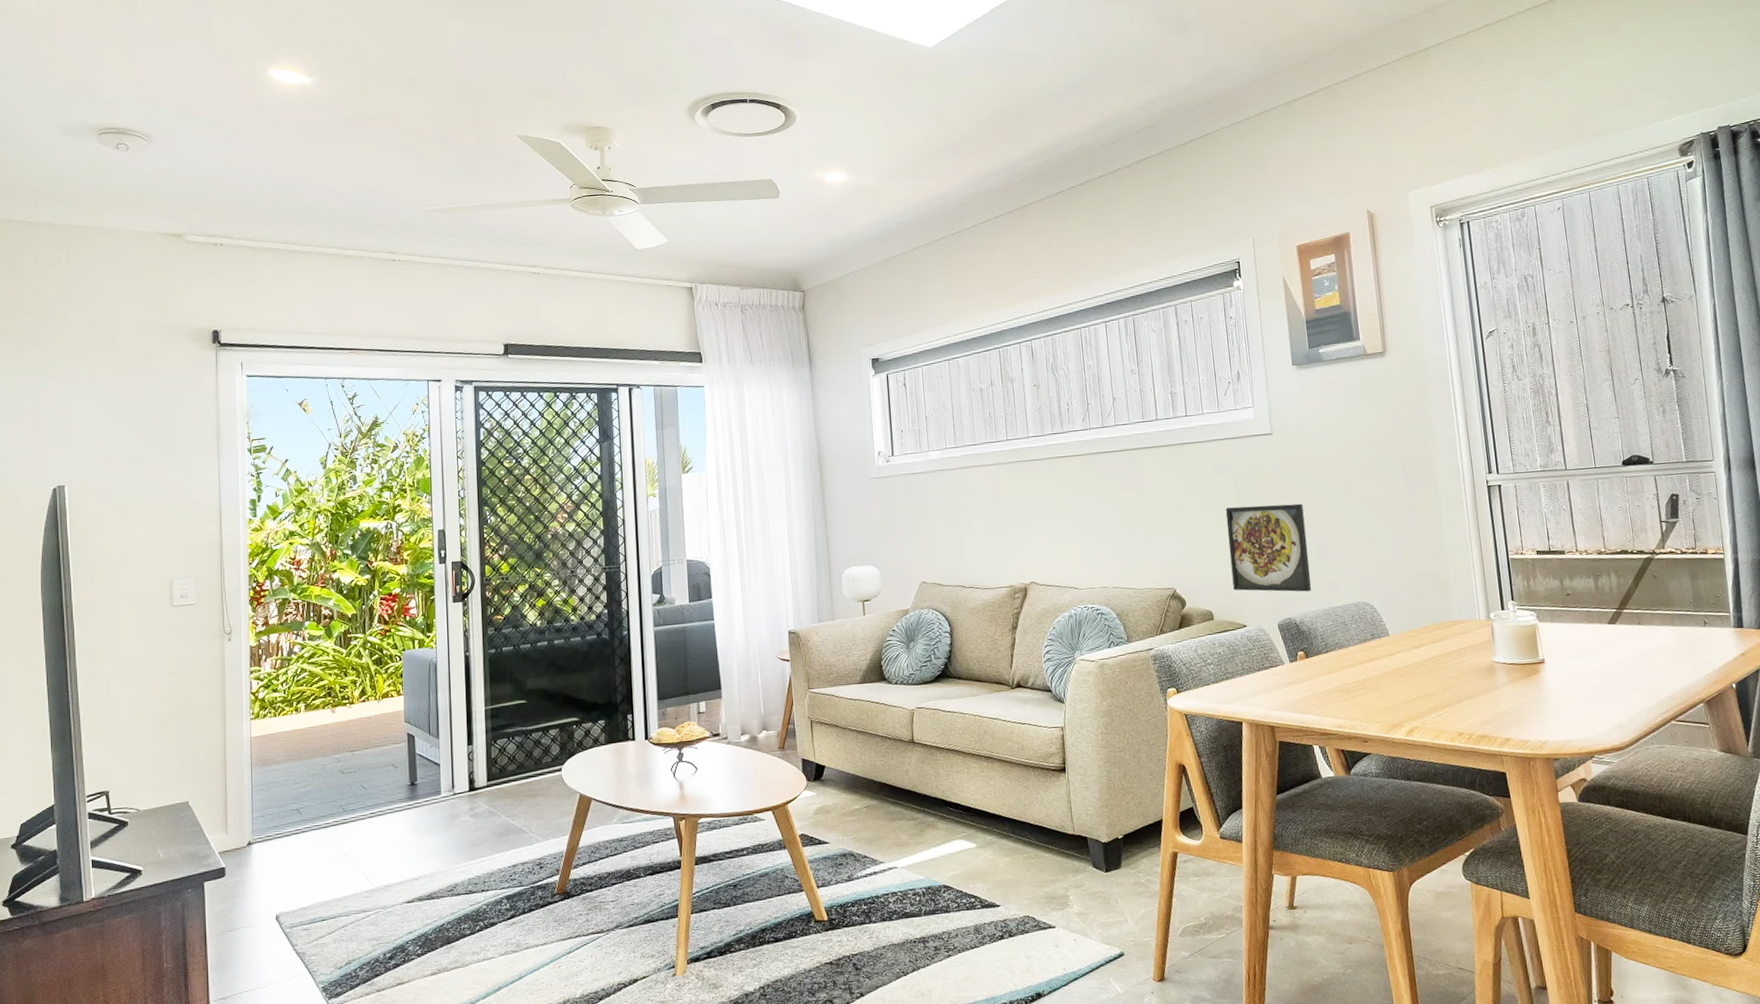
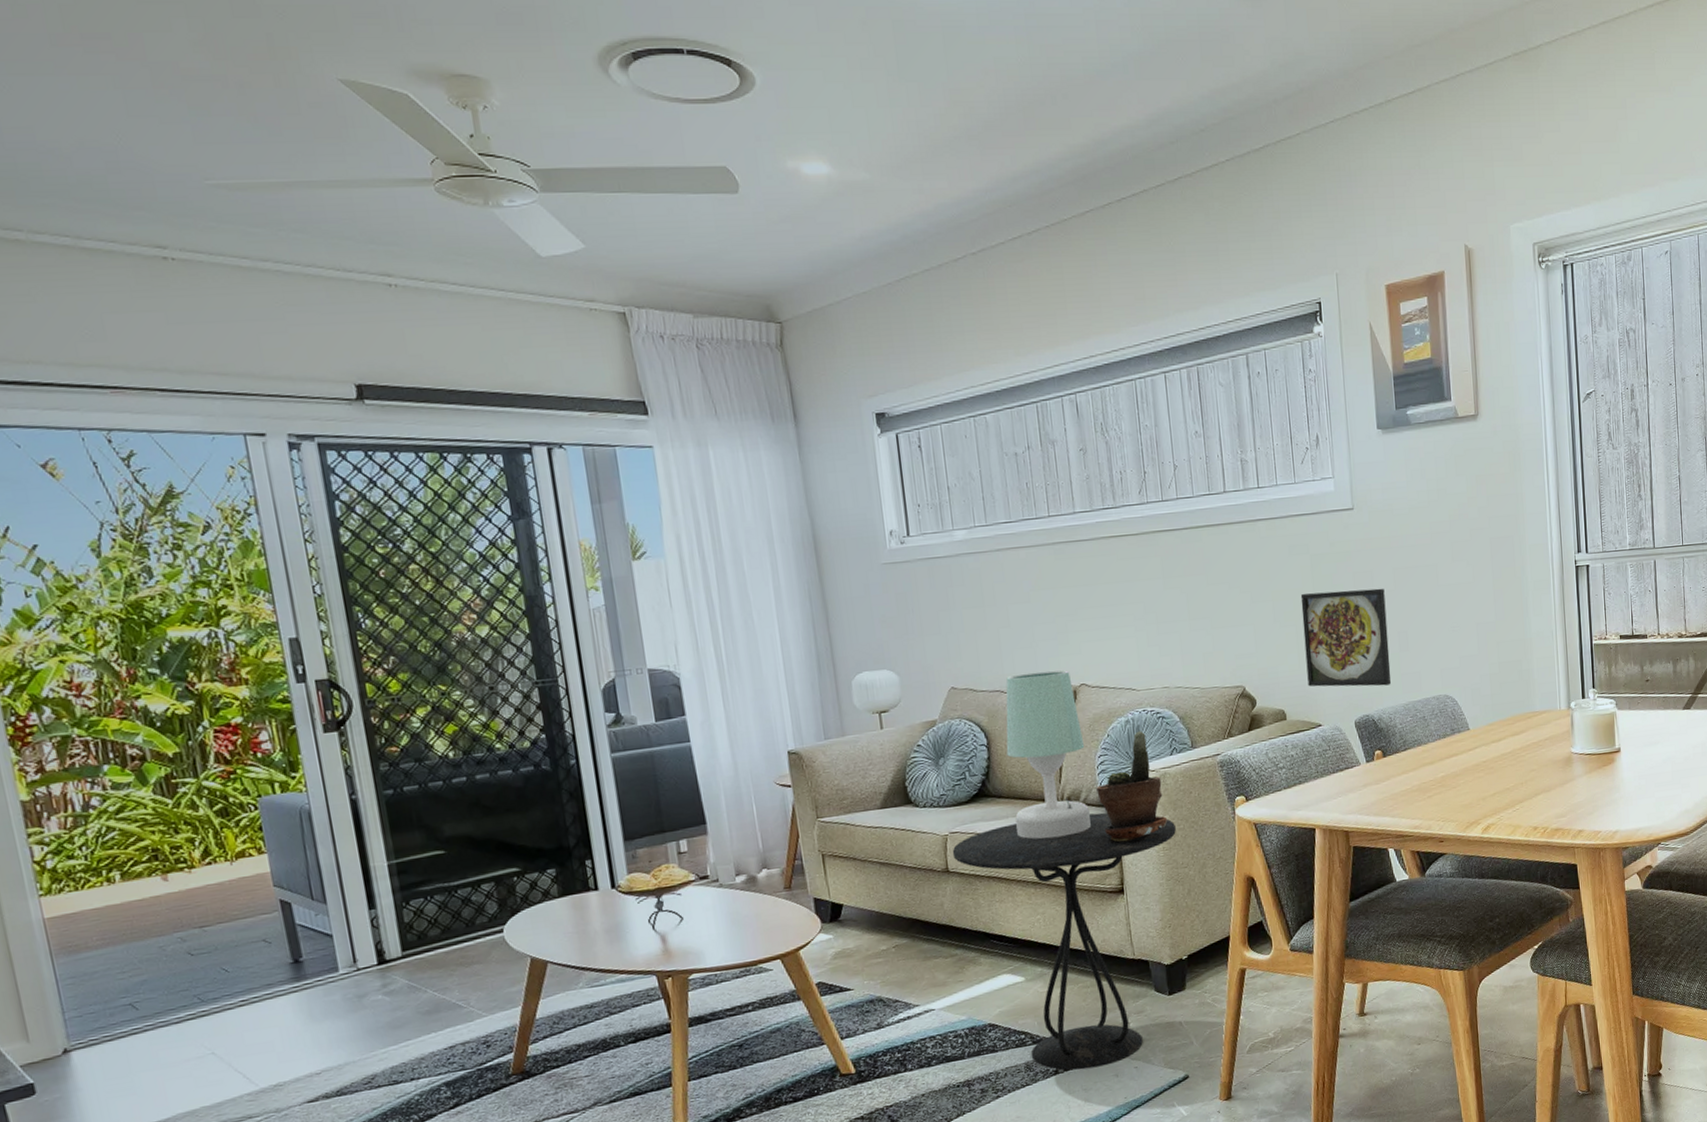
side table: none [917,697,1113,937] -> present [952,812,1176,1070]
table lamp: none [966,569,1037,718] -> present [1005,670,1091,840]
potted plant: none [1043,625,1106,725] -> present [1096,731,1168,842]

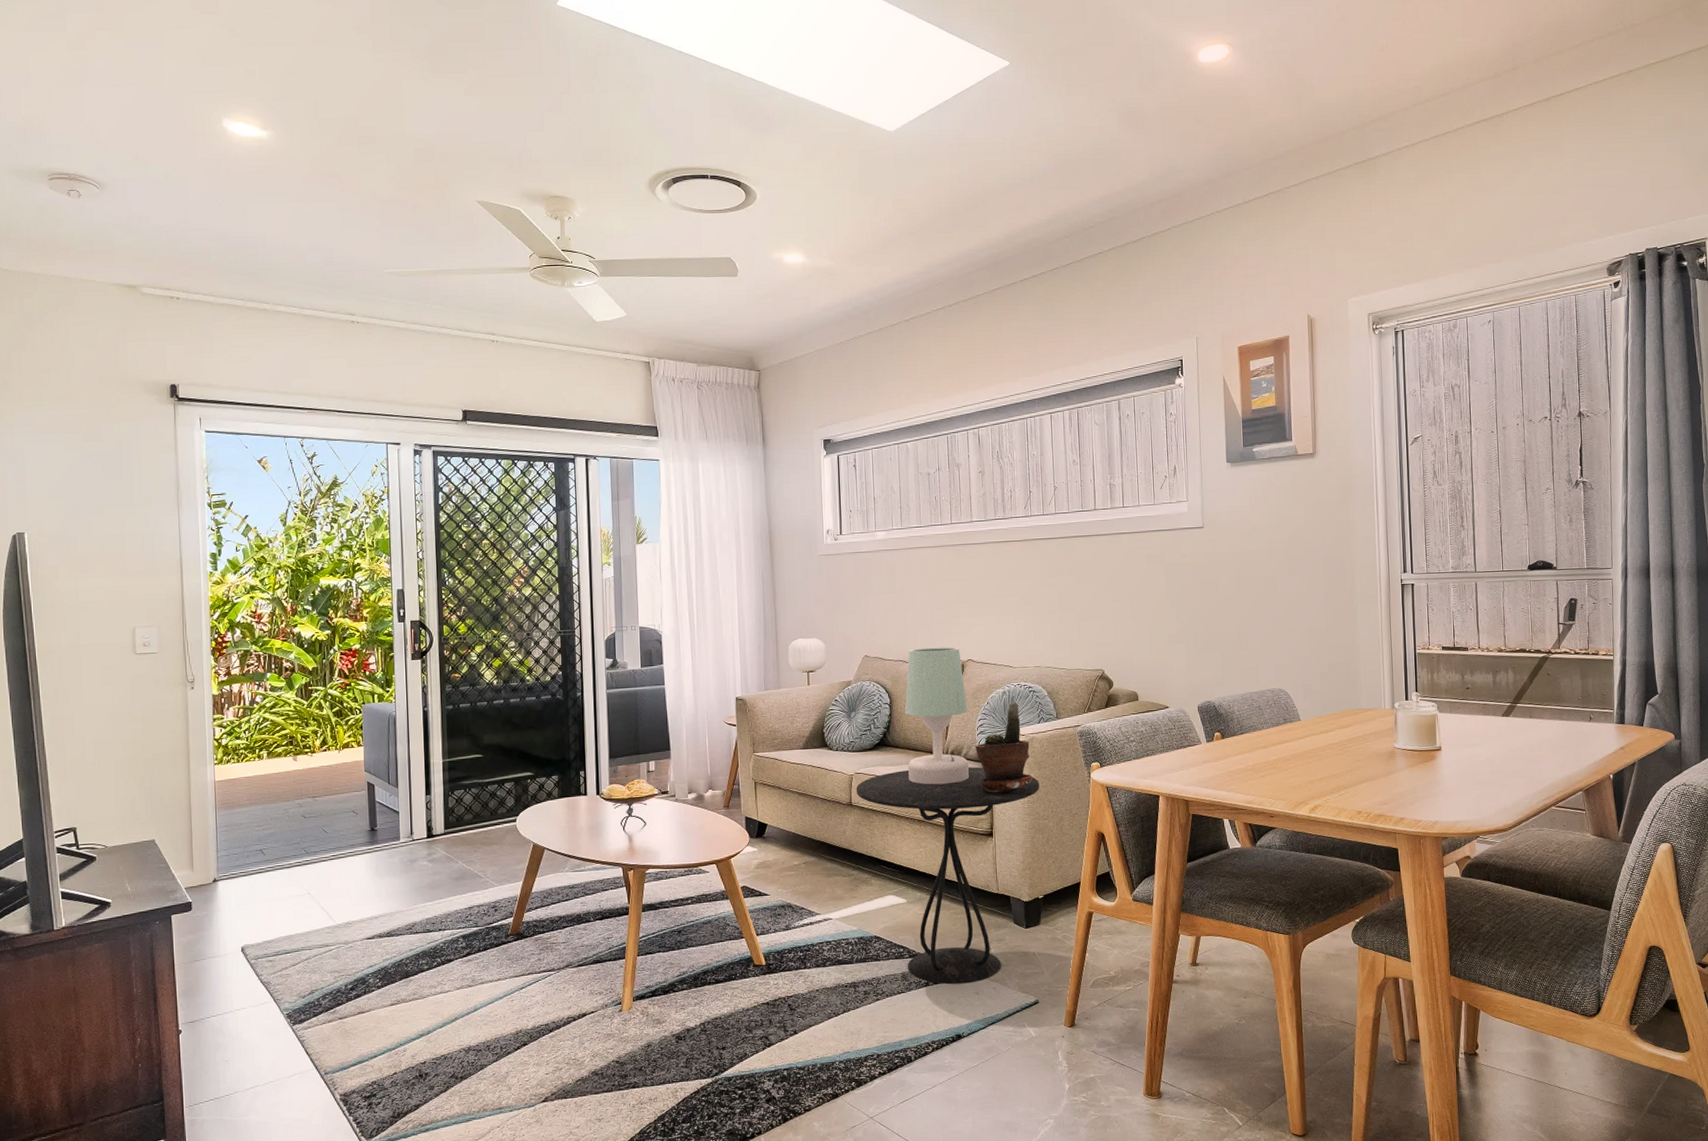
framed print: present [1300,588,1392,687] -> none [1155,594,1232,678]

